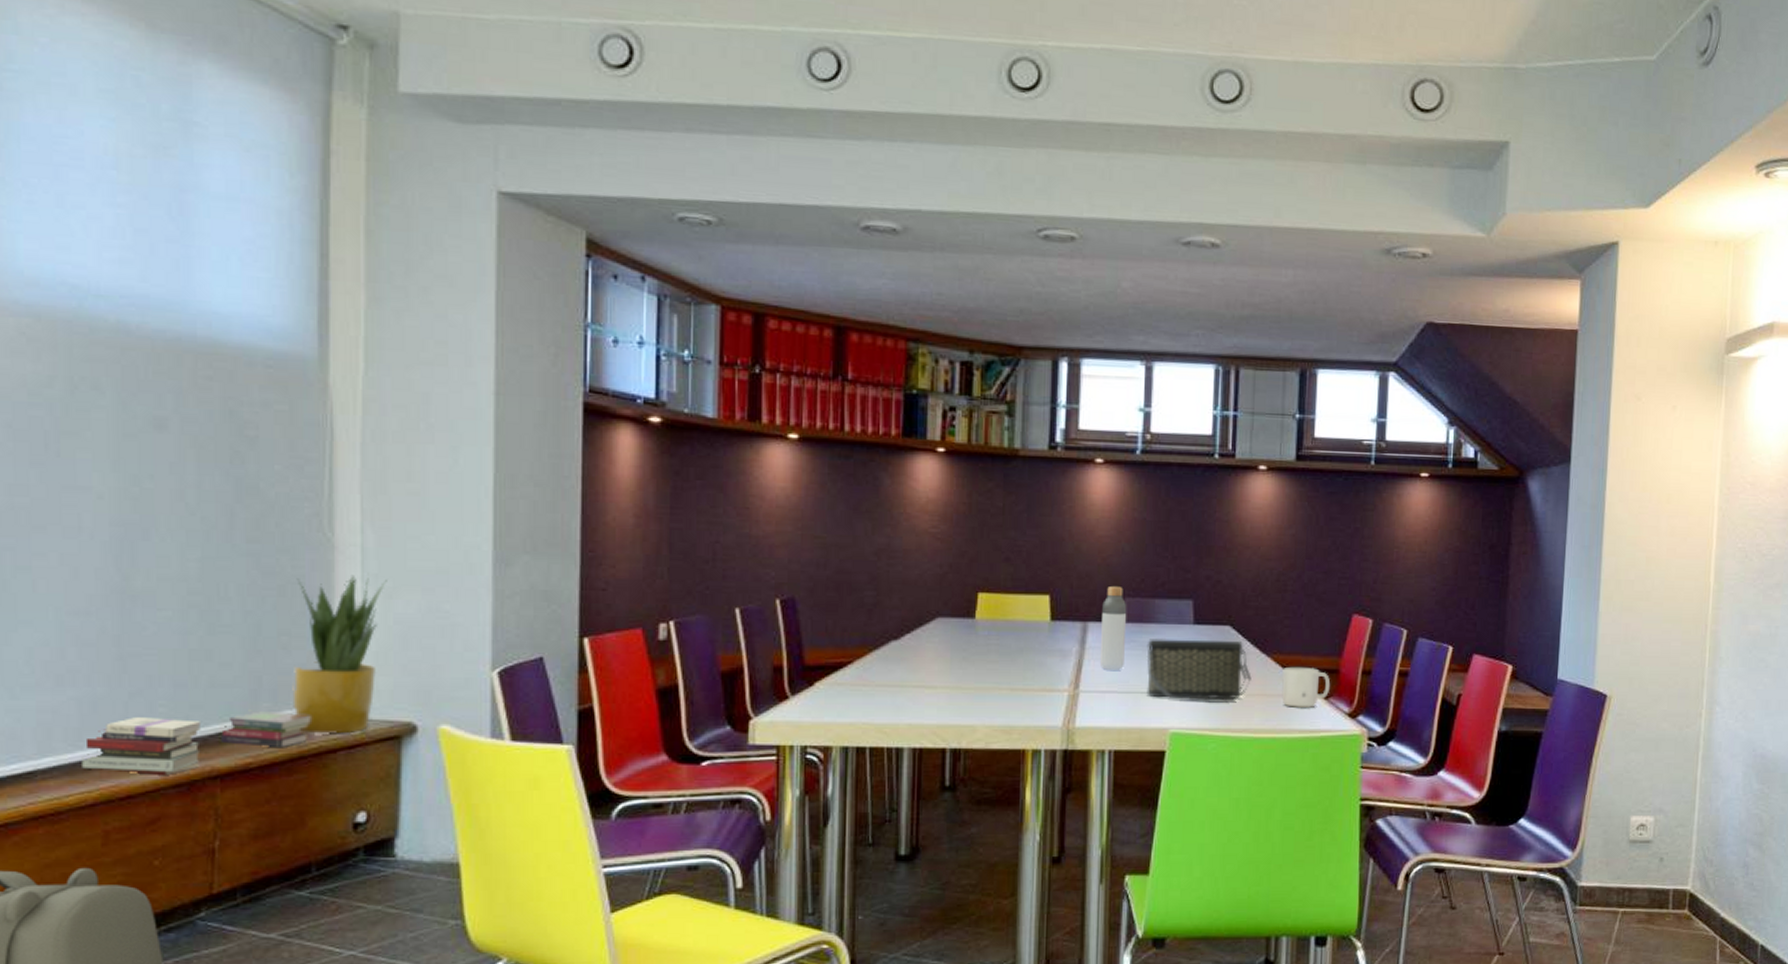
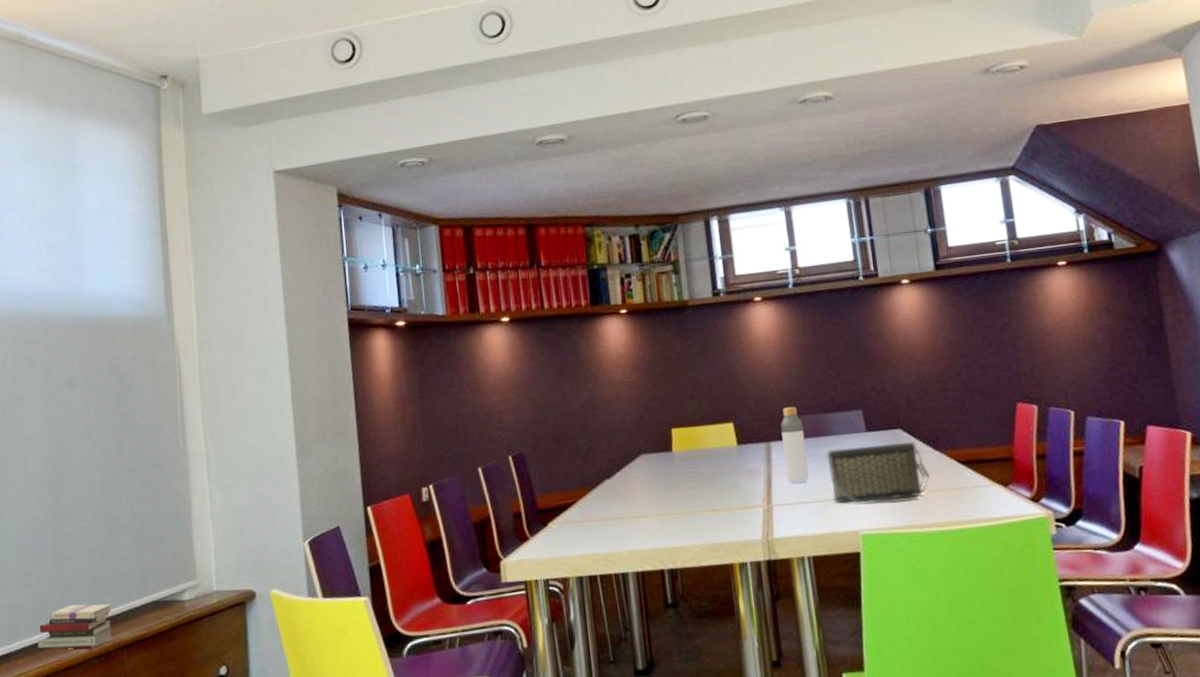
books: present [221,710,311,749] -> none [124,591,183,620]
planter: present [291,573,387,734] -> none [165,475,225,606]
mug: present [1281,666,1331,709] -> none [957,458,1008,499]

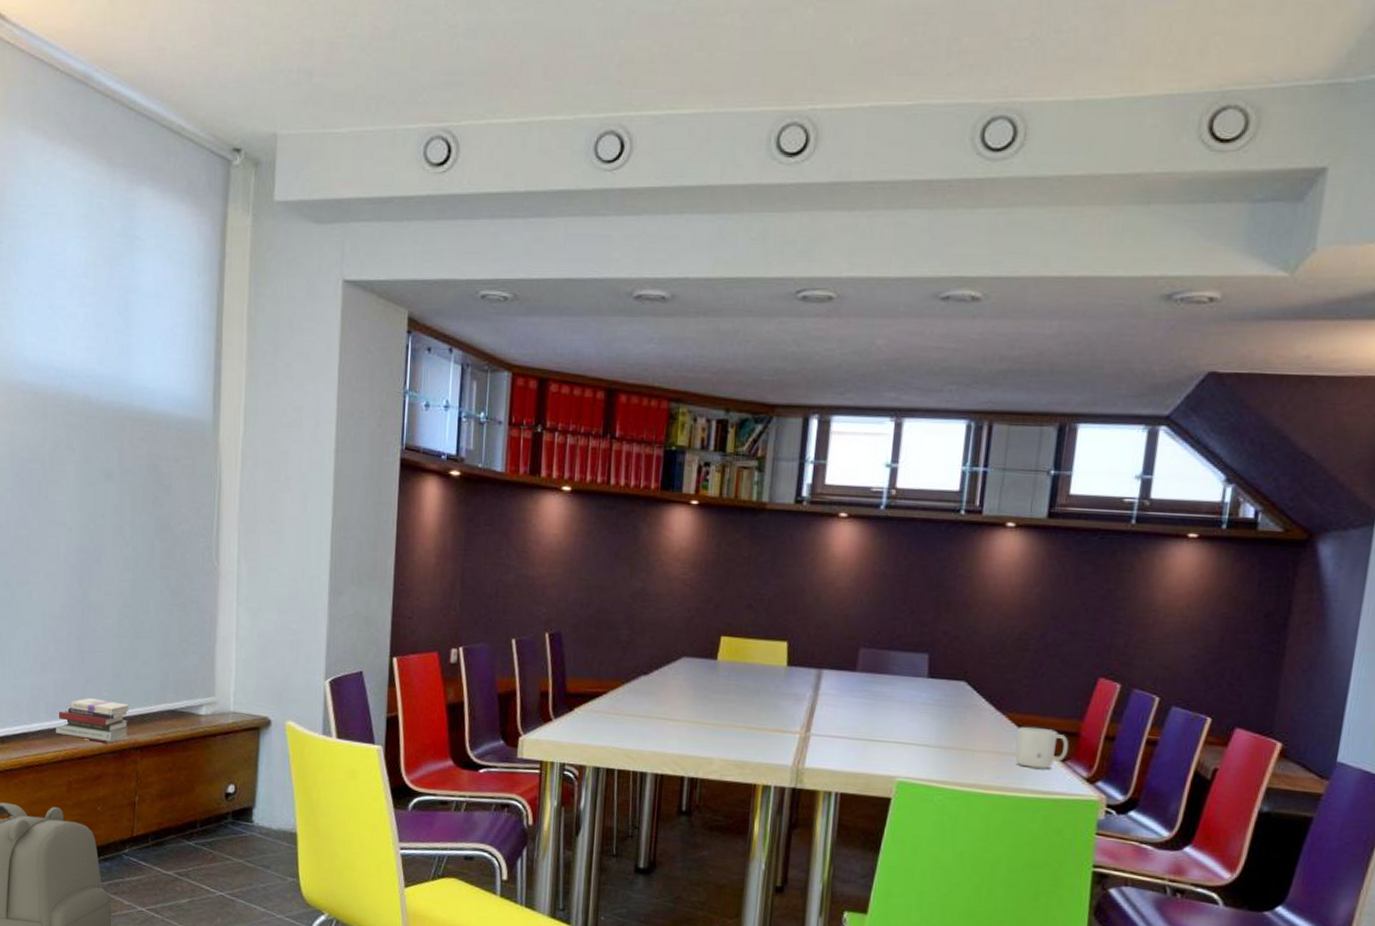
bottle: present [780,406,809,485] -> none [831,636,862,718]
handbag: present [826,441,930,504] -> none [876,689,984,757]
mug: none [957,458,1008,499] -> present [1015,726,1069,769]

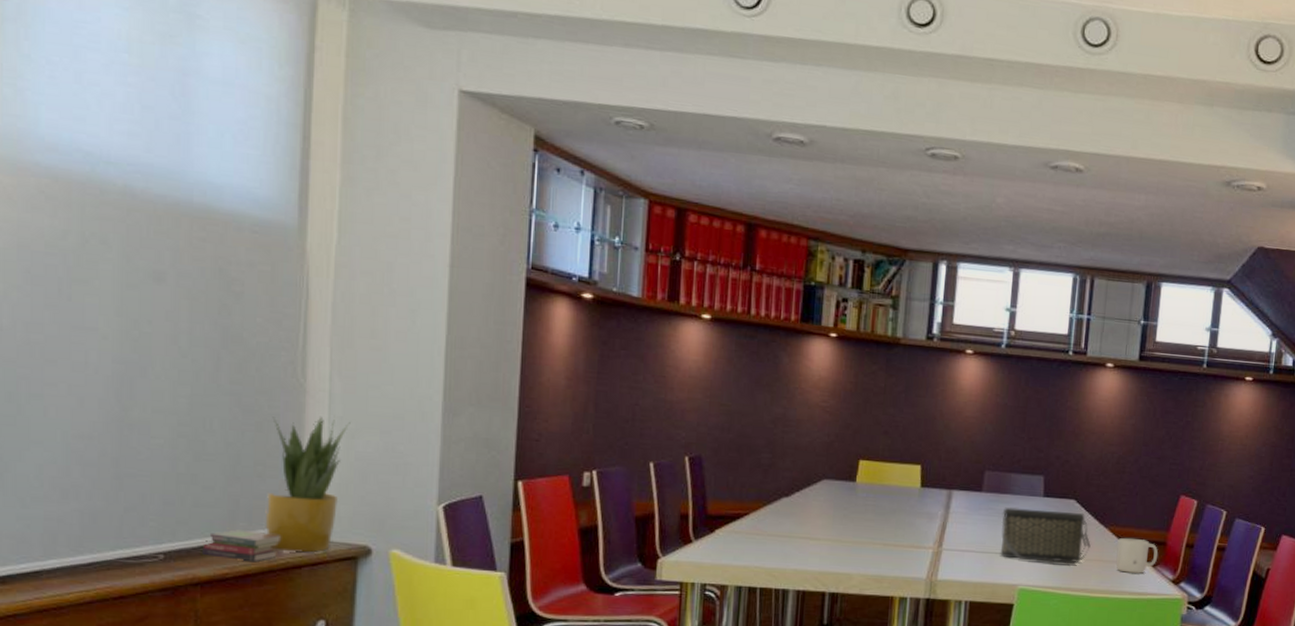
books: present [56,698,130,743] -> none [82,529,187,580]
books: none [141,698,200,730] -> present [202,528,280,563]
planter: none [187,596,254,722] -> present [263,415,351,553]
handbag: none [876,689,984,757] -> present [1000,507,1091,566]

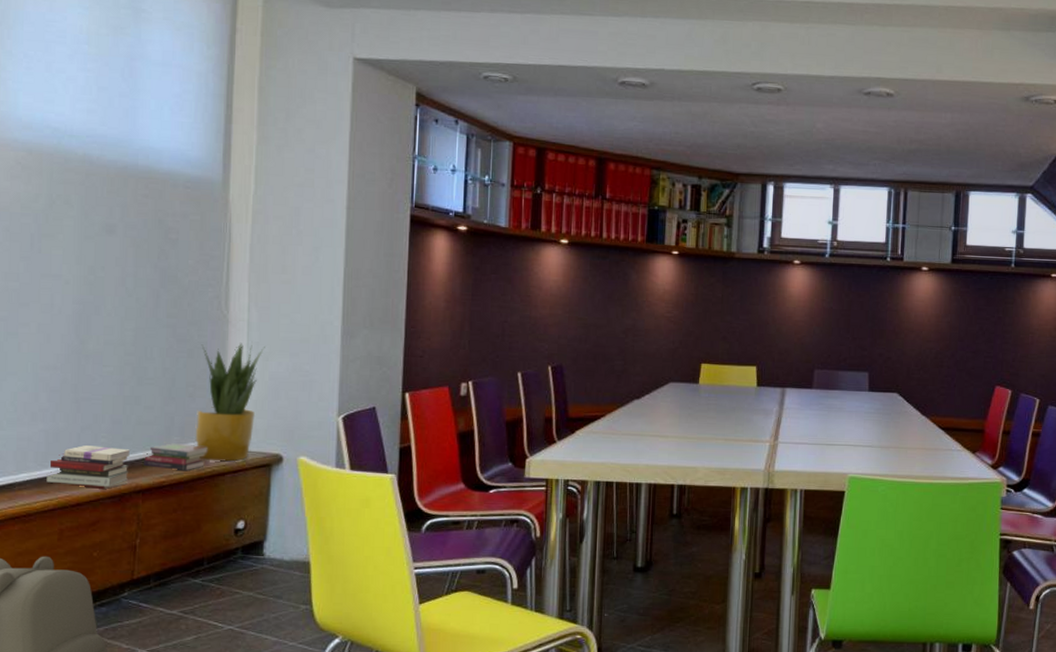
books: none [82,529,187,580] -> present [46,445,131,489]
handbag: present [1000,507,1091,566] -> none [831,402,914,454]
mug: present [1116,537,1159,574] -> none [937,426,977,460]

